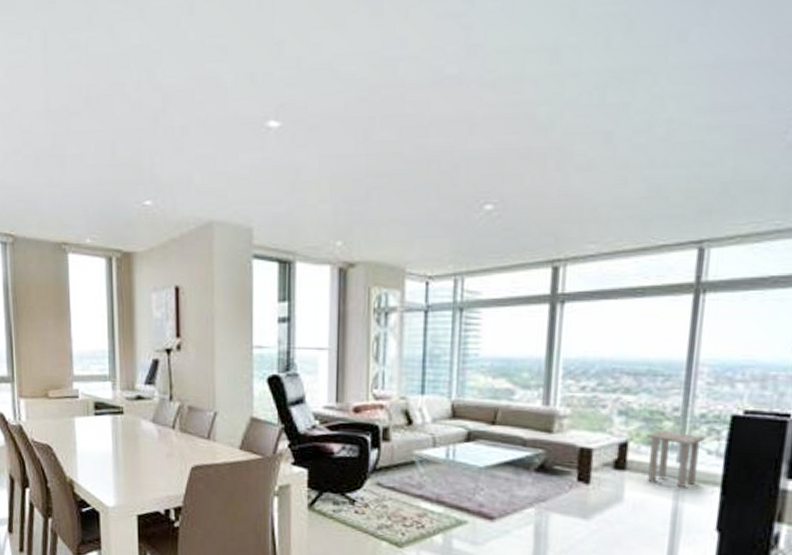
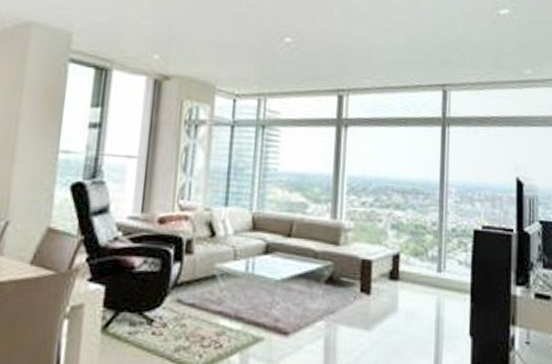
side table: present [647,429,705,489] -> none [414,242,456,297]

